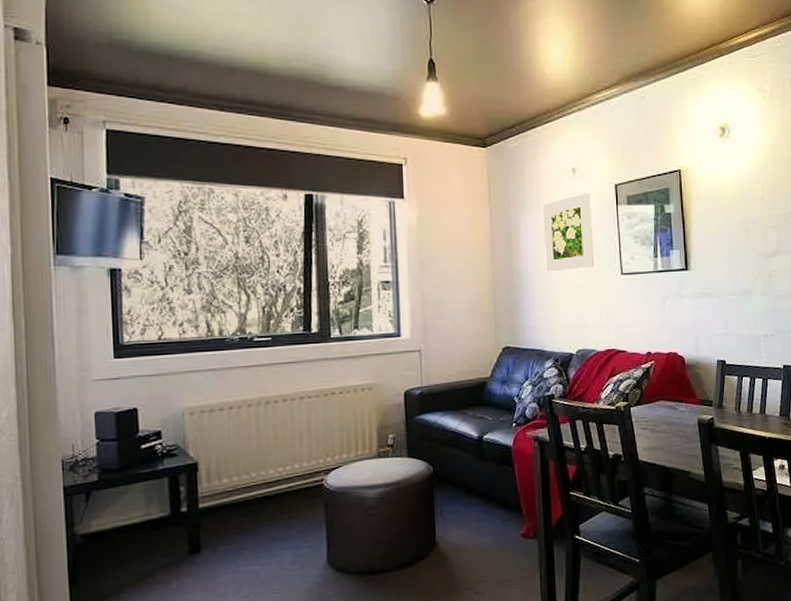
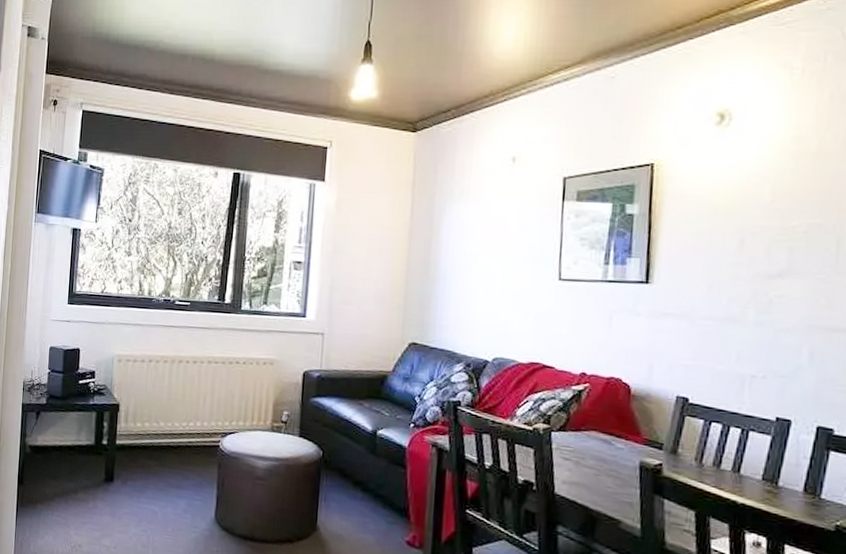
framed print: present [542,192,594,272] -> none [467,185,531,270]

